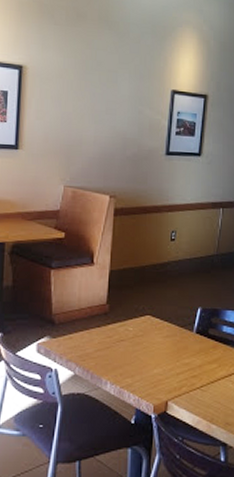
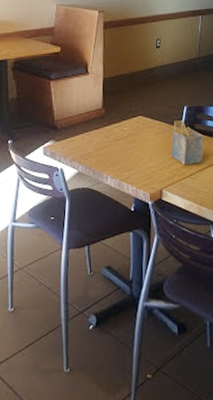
napkin holder: none [179,322,218,374] -> present [170,119,204,165]

